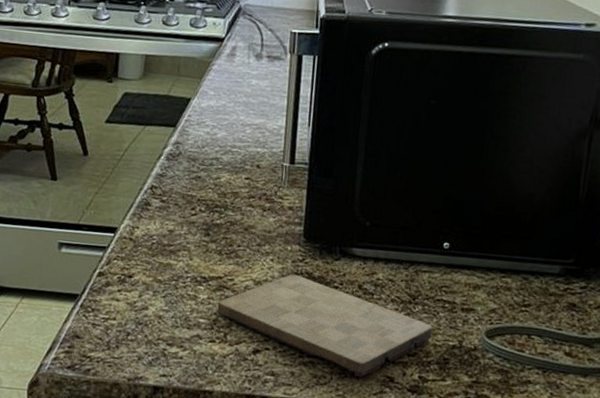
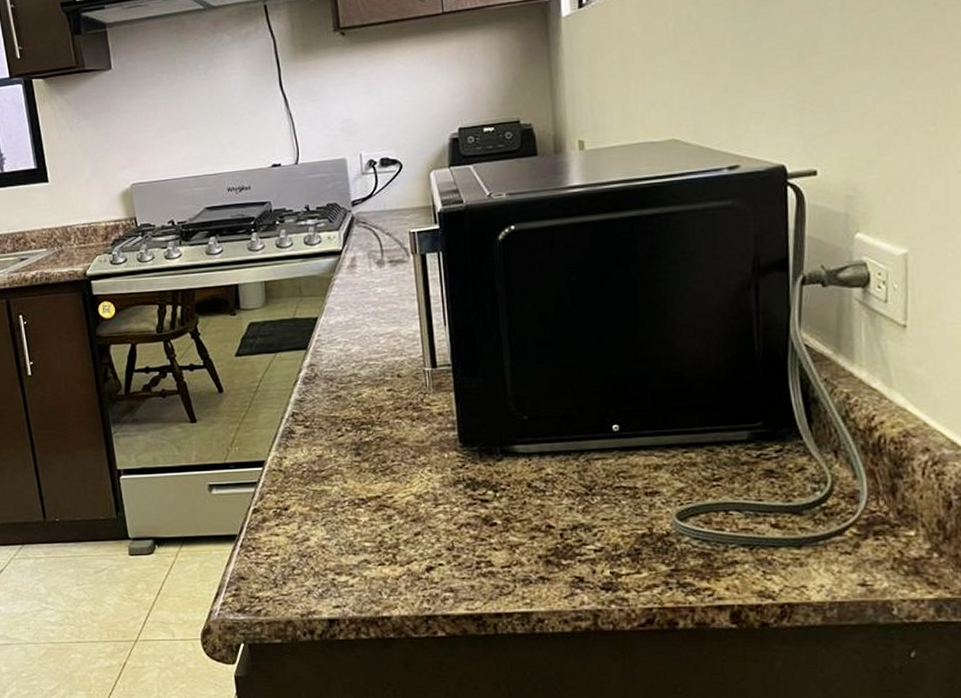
cutting board: present [217,274,433,377] -> none [381,482,617,581]

